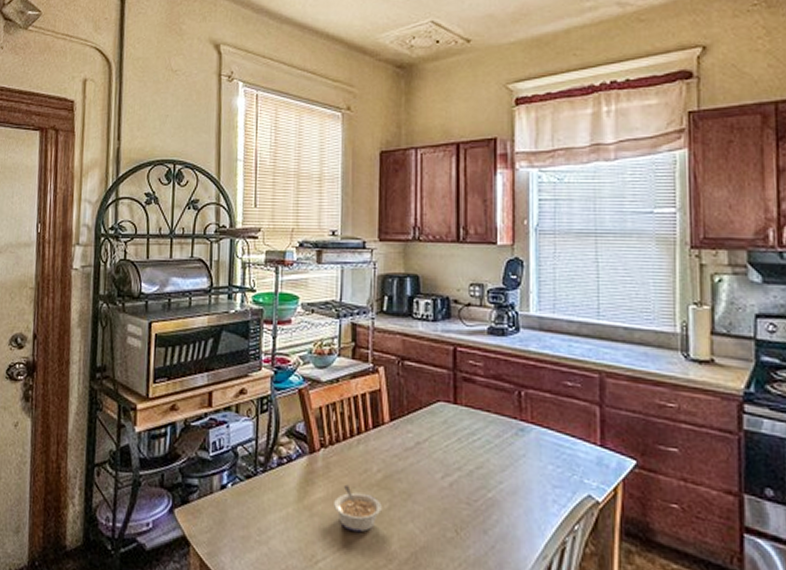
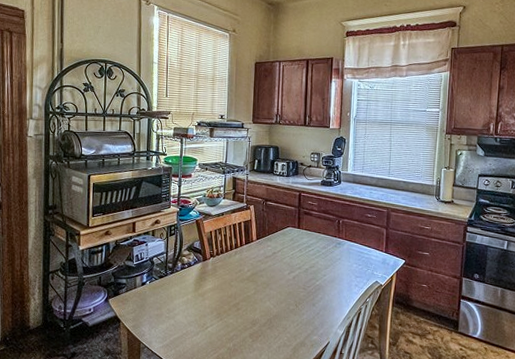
legume: present [334,484,382,533] -> none [219,280,250,309]

